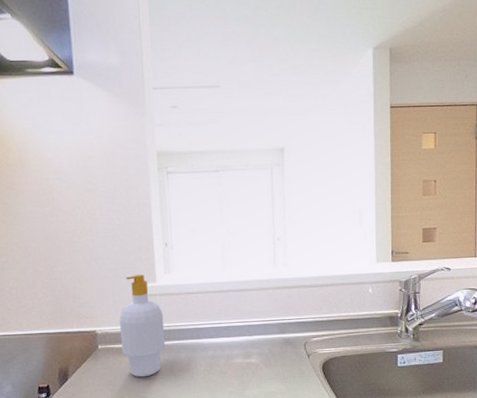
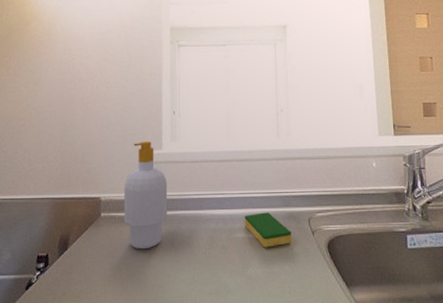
dish sponge: none [241,339,288,371] -> present [244,212,292,248]

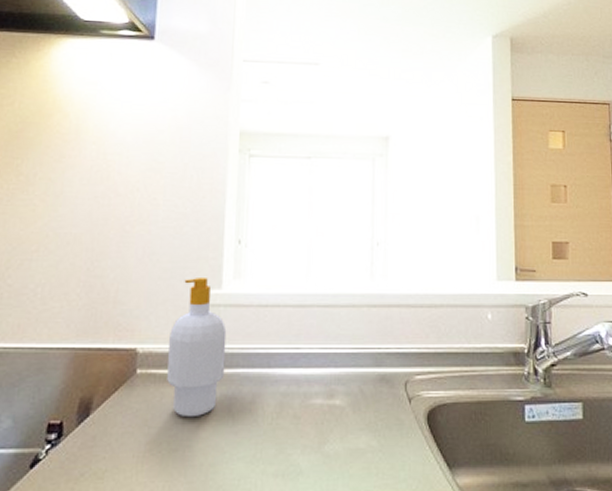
dish sponge: present [244,212,292,248] -> none [324,373,383,418]

